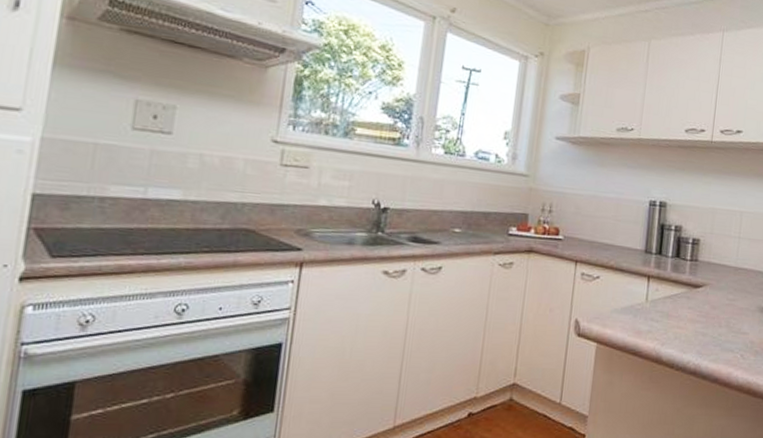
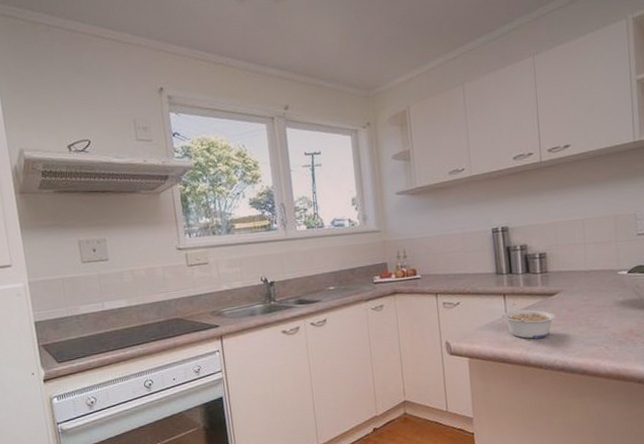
legume: none [641,296,698,333] -> present [501,309,556,339]

